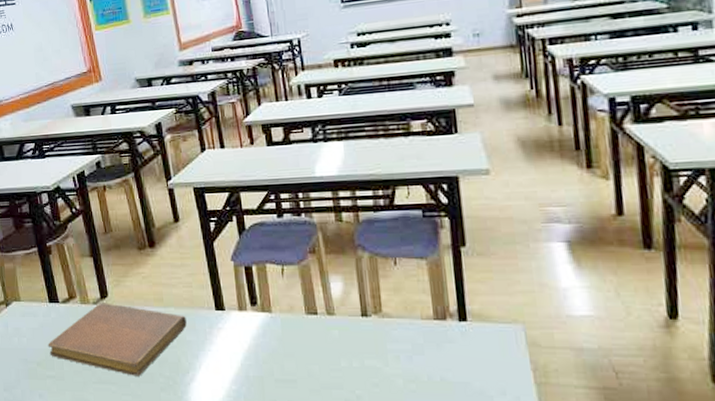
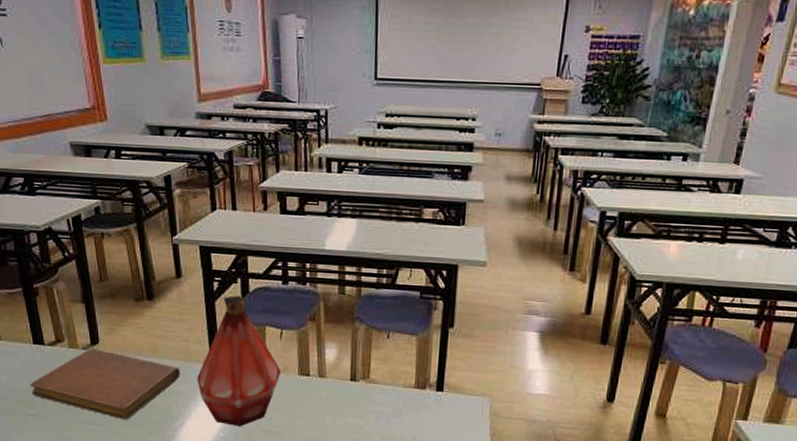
bottle: none [203,234,288,377] -> present [197,295,282,427]

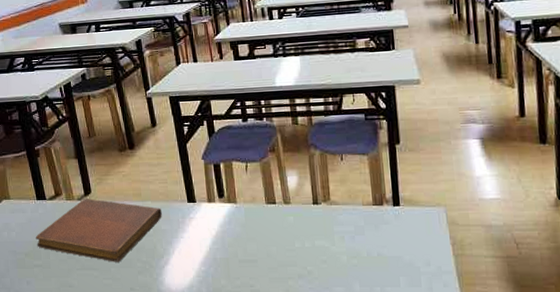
bottle: present [197,295,282,427] -> none [177,136,251,259]

